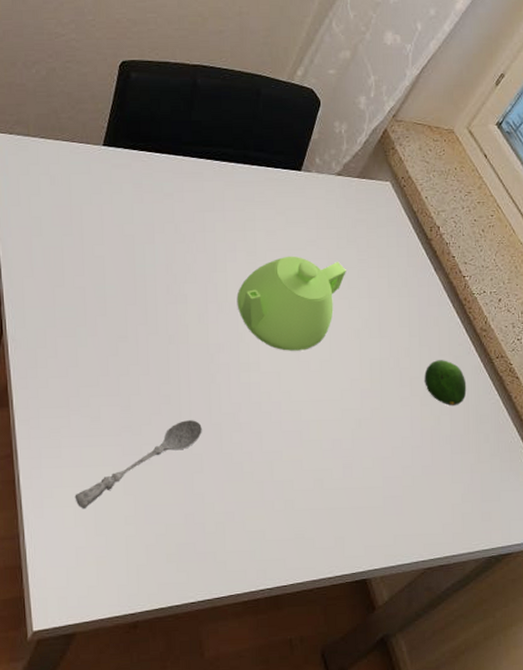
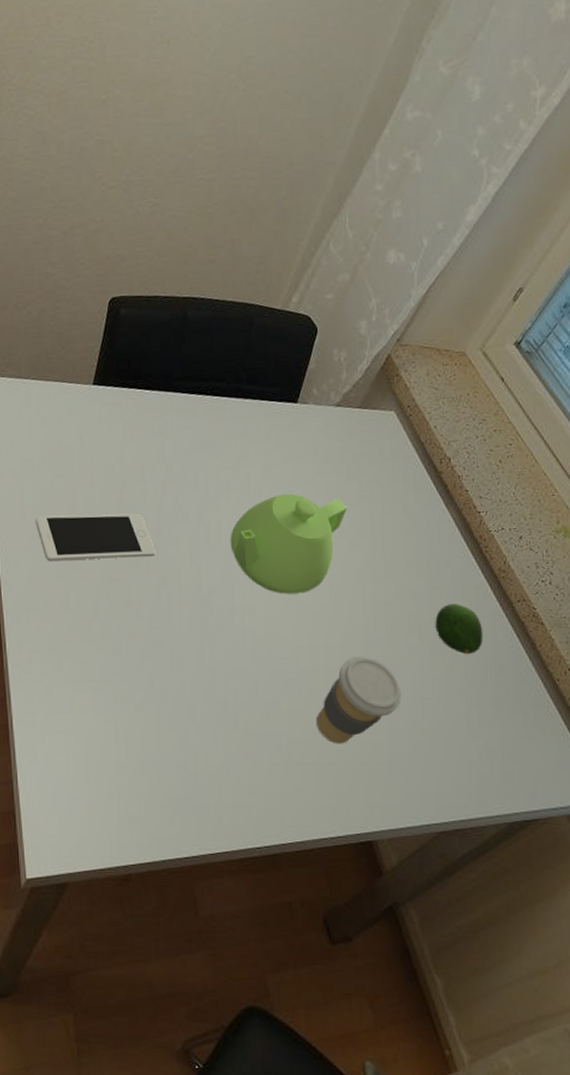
cell phone: none [44,272,165,319] -> present [35,513,156,562]
soupspoon: present [75,420,202,508] -> none [66,666,195,755]
coffee cup: none [317,408,394,491] -> present [317,656,402,744]

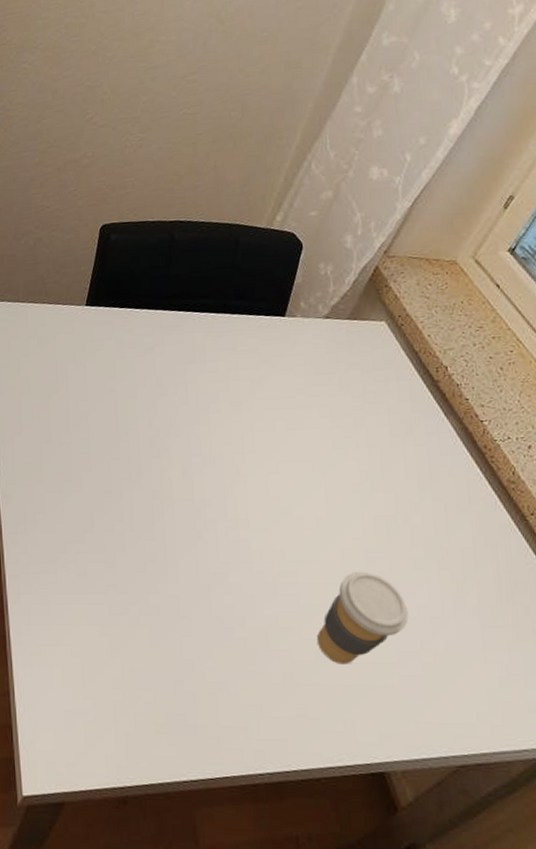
cell phone: present [35,513,156,562] -> none [32,427,148,475]
teapot: present [230,493,347,594] -> none [221,404,341,507]
fruit: present [435,604,484,655] -> none [440,517,496,571]

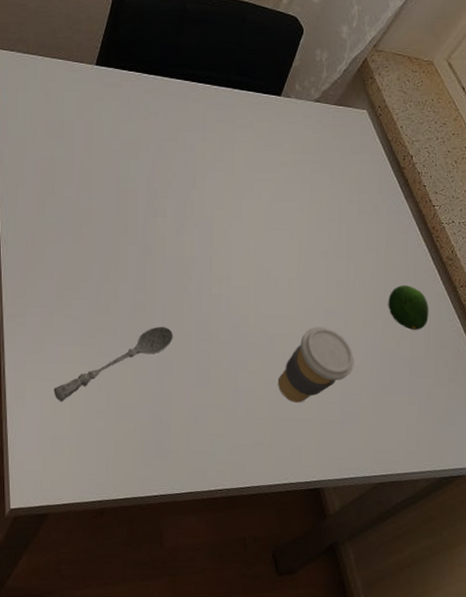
soupspoon: none [62,579,190,669] -> present [53,327,173,401]
fruit: none [440,517,496,571] -> present [388,285,429,331]

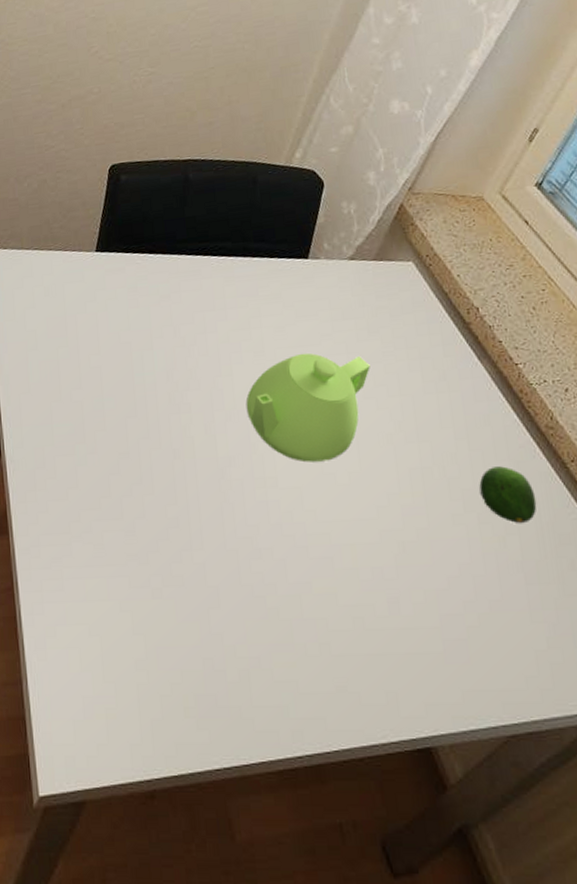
soupspoon: present [53,327,173,401] -> none [79,546,216,650]
teapot: none [212,177,319,268] -> present [246,352,370,462]
coffee cup: present [278,326,355,403] -> none [355,529,450,631]

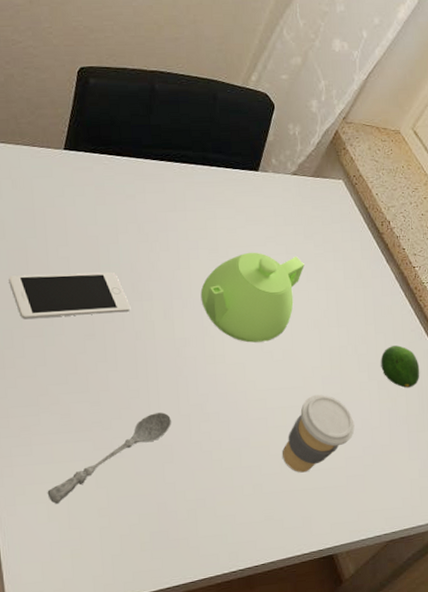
cell phone: none [41,382,168,436] -> present [9,272,131,320]
soupspoon: none [79,546,216,650] -> present [47,412,171,504]
coffee cup: none [355,529,450,631] -> present [282,394,355,473]

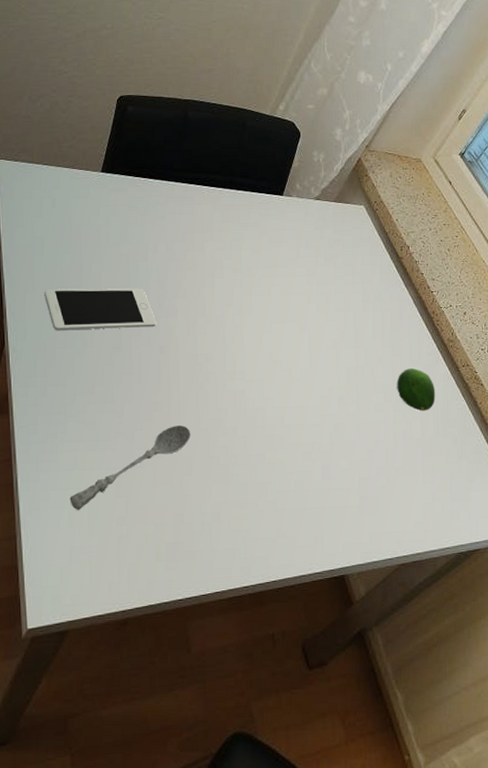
teapot: present [200,252,304,343] -> none [223,272,324,361]
coffee cup: present [282,394,355,473] -> none [297,414,369,491]

